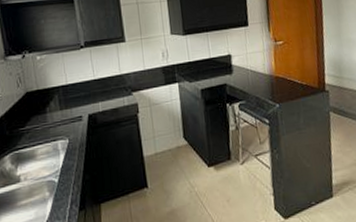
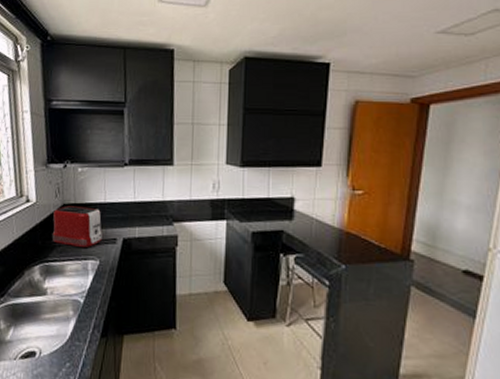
toaster: none [17,91,68,131] -> present [52,206,102,247]

